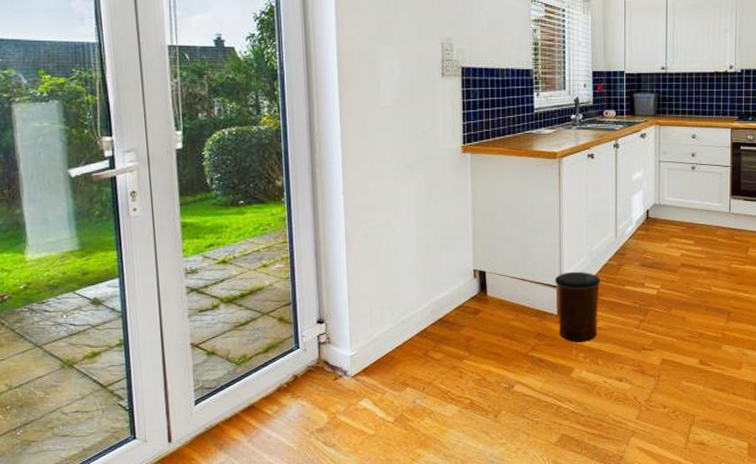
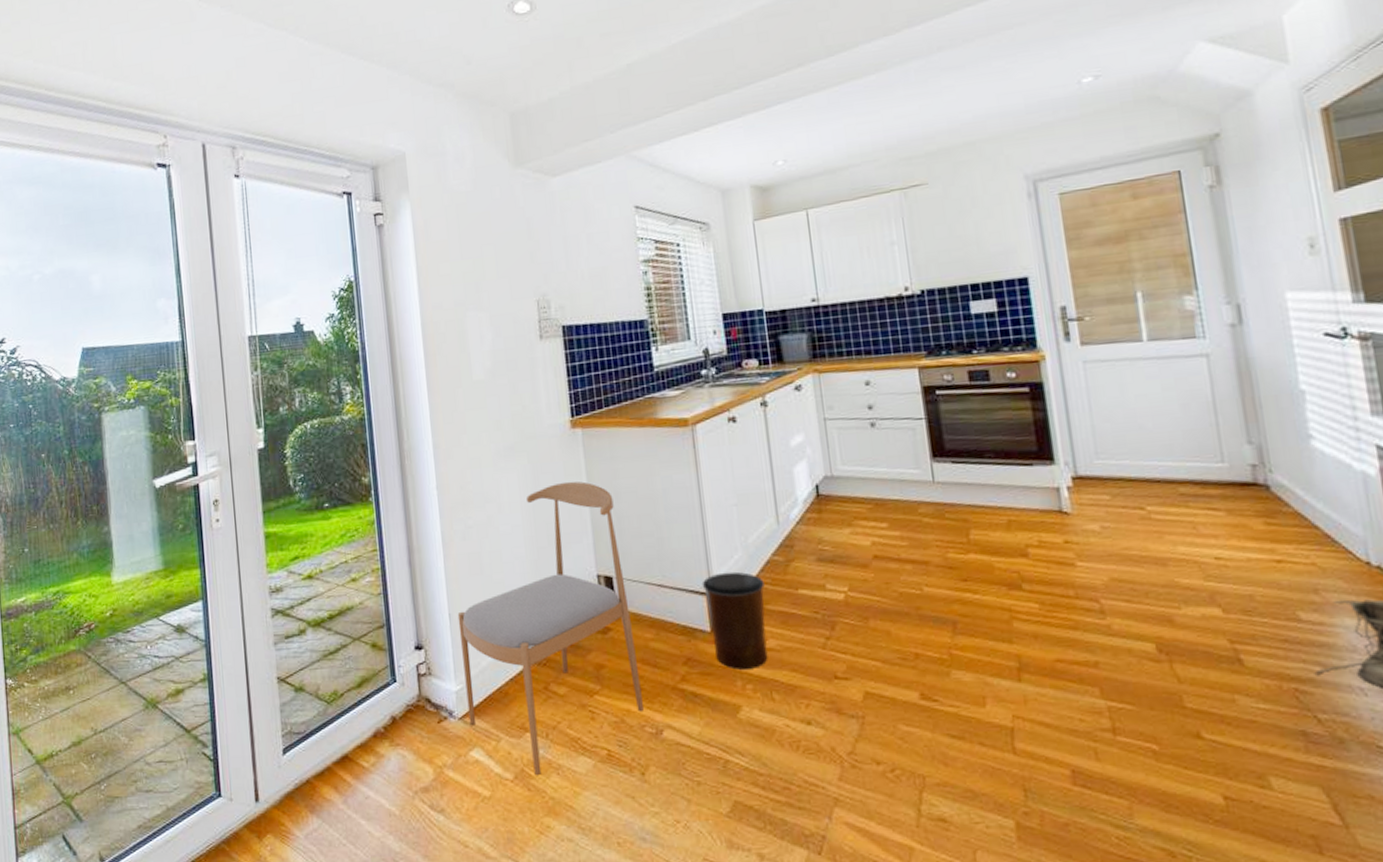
dining chair: none [355,195,501,418] -> present [457,481,643,775]

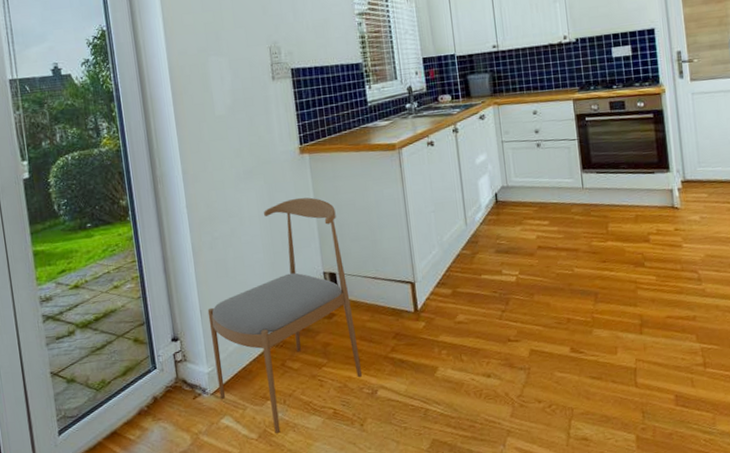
waste bin: present [702,571,768,670] -> none [407,264,458,340]

